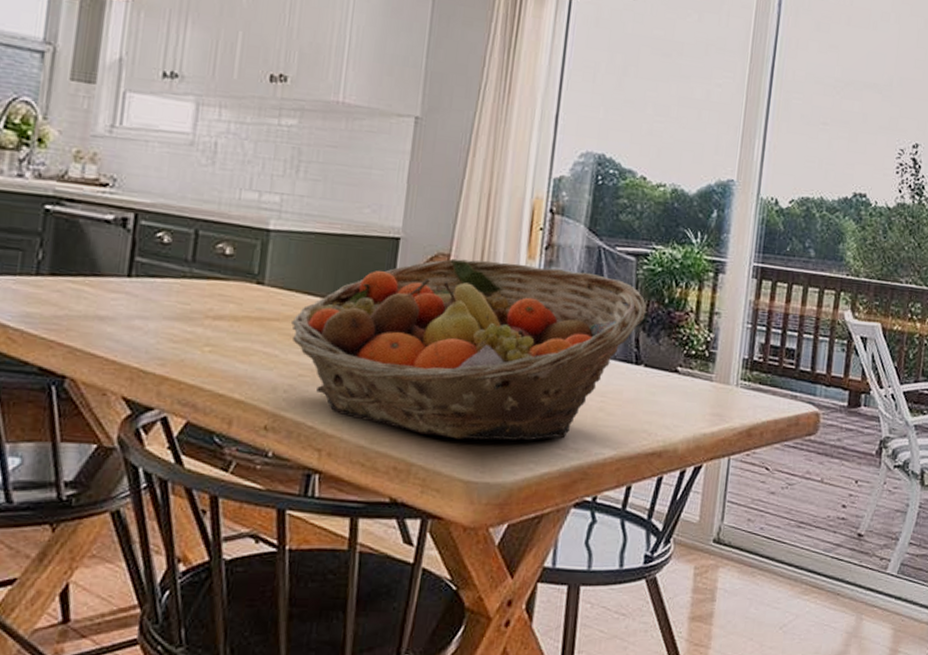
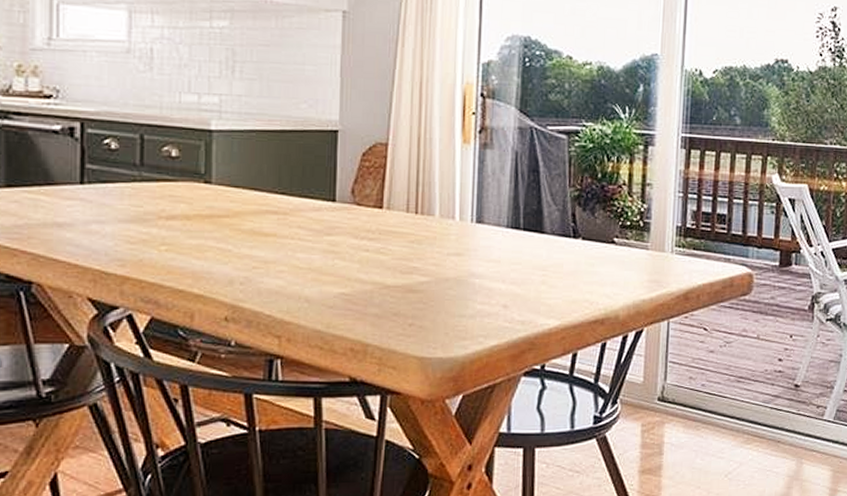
fruit basket: present [291,258,647,441] -> none [241,147,581,319]

